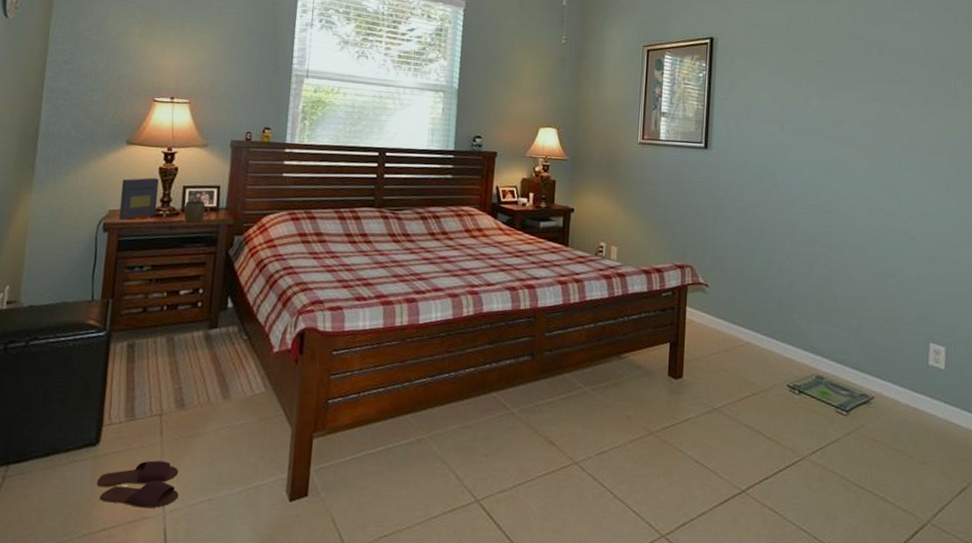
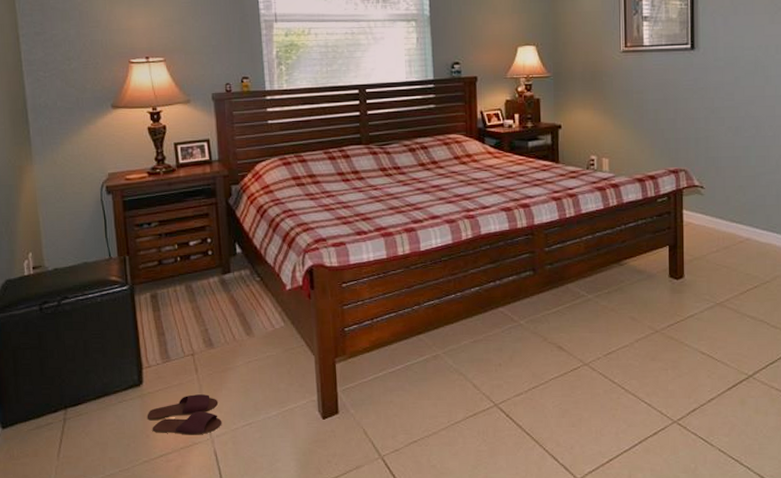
book: present [118,177,159,220] -> none [115,138,153,182]
mug: present [183,200,210,222] -> none [179,155,204,176]

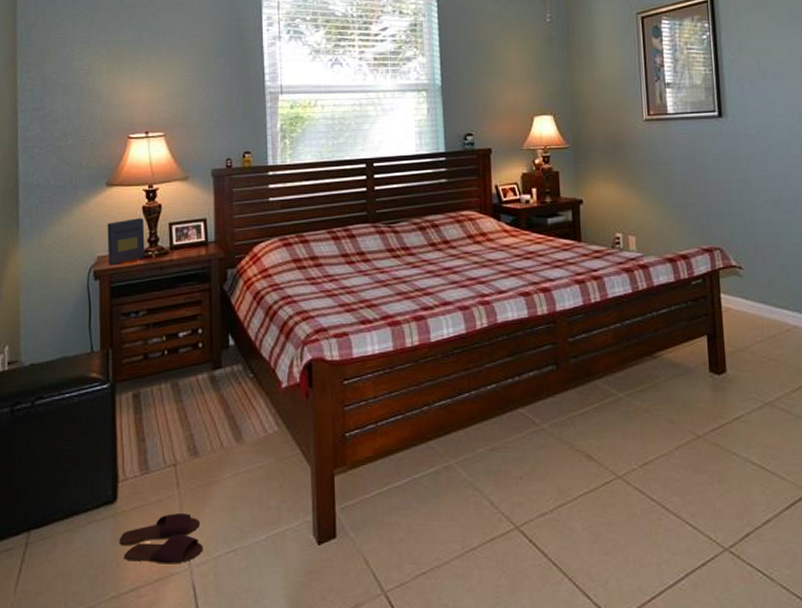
book: none [115,138,153,182] -> present [107,218,145,266]

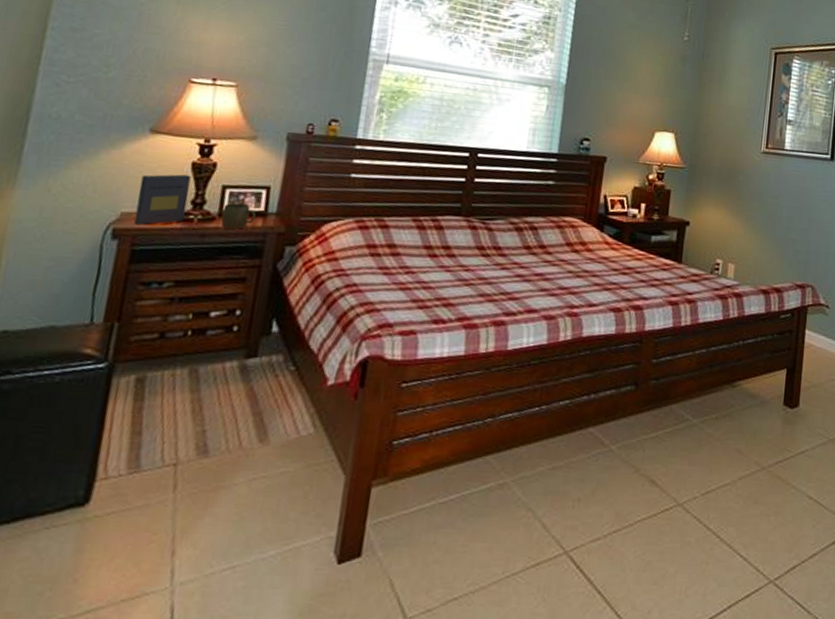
slippers: present [119,513,203,564] -> none [81,521,196,582]
mug: none [173,236,199,260] -> present [220,202,256,229]

